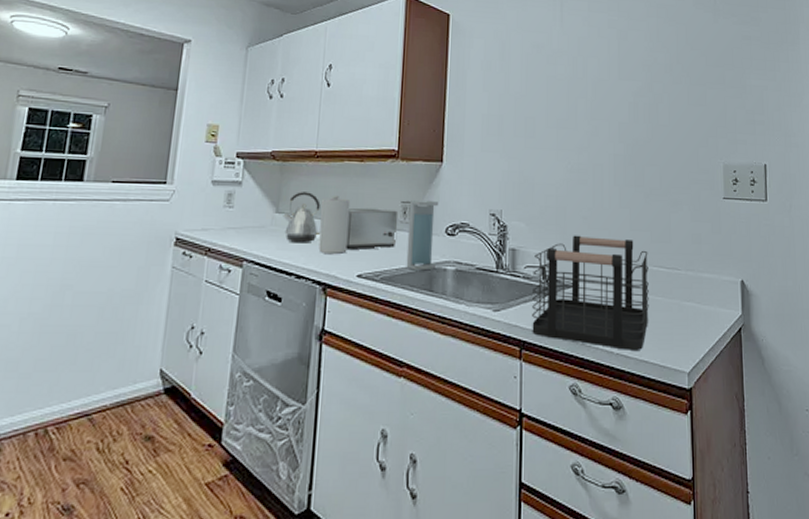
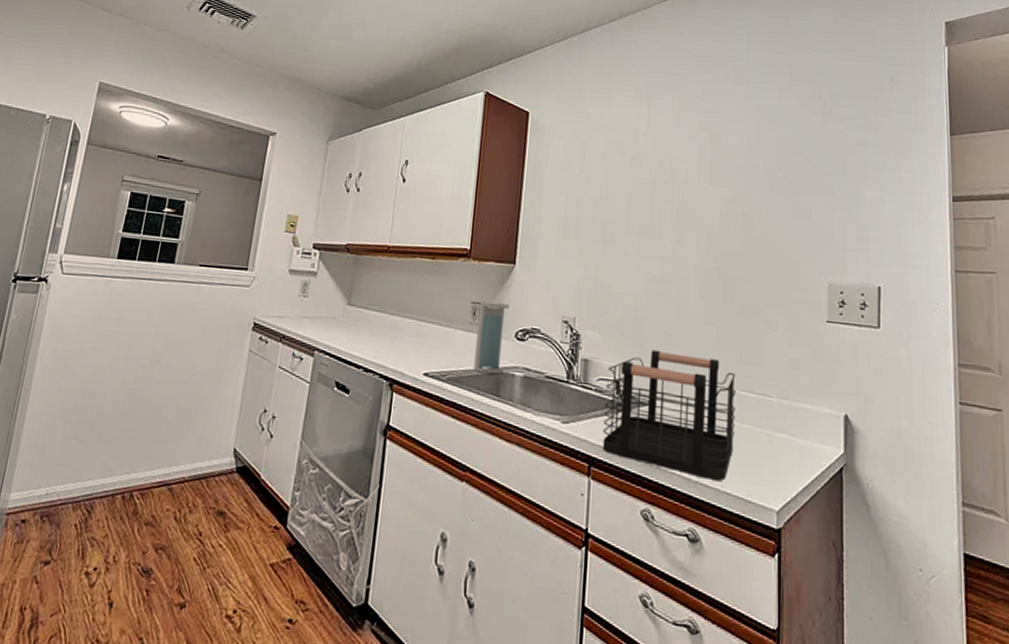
kettle: present [283,192,321,243] -> none [354,285,391,338]
paper towel holder: present [318,196,351,255] -> none [387,292,421,351]
toaster: present [346,207,399,251] -> none [414,305,468,349]

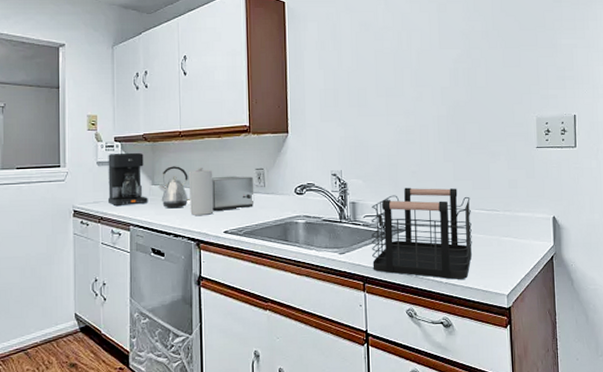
coffee maker: none [293,262,344,327] -> present [107,152,148,207]
kettle: none [354,285,391,338] -> present [158,166,191,209]
paper towel holder: none [387,292,421,351] -> present [188,168,214,216]
toaster: none [414,305,468,349] -> present [212,175,255,212]
soap dispenser: present [473,301,510,375] -> none [262,167,289,225]

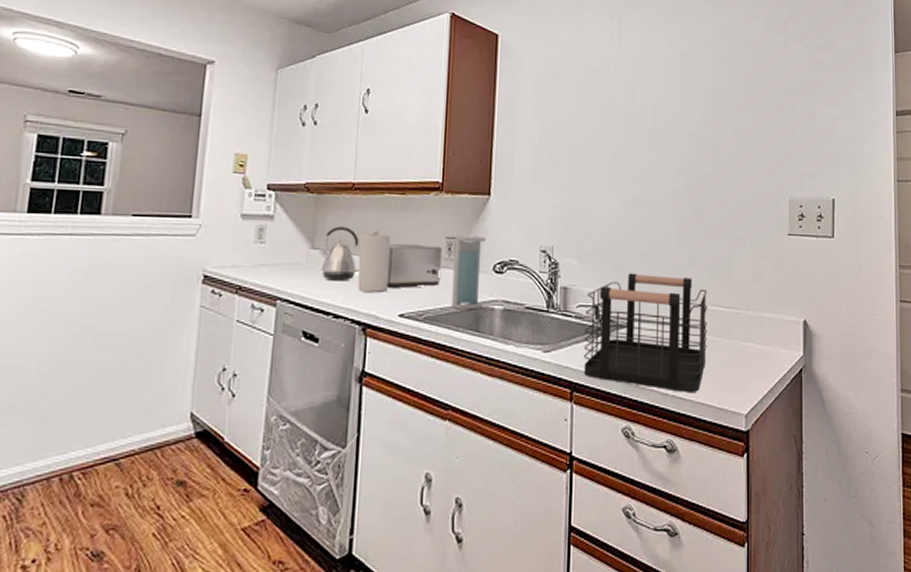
coffee maker: present [107,152,148,207] -> none [250,204,304,274]
soap dispenser: none [262,167,289,225] -> present [451,236,487,310]

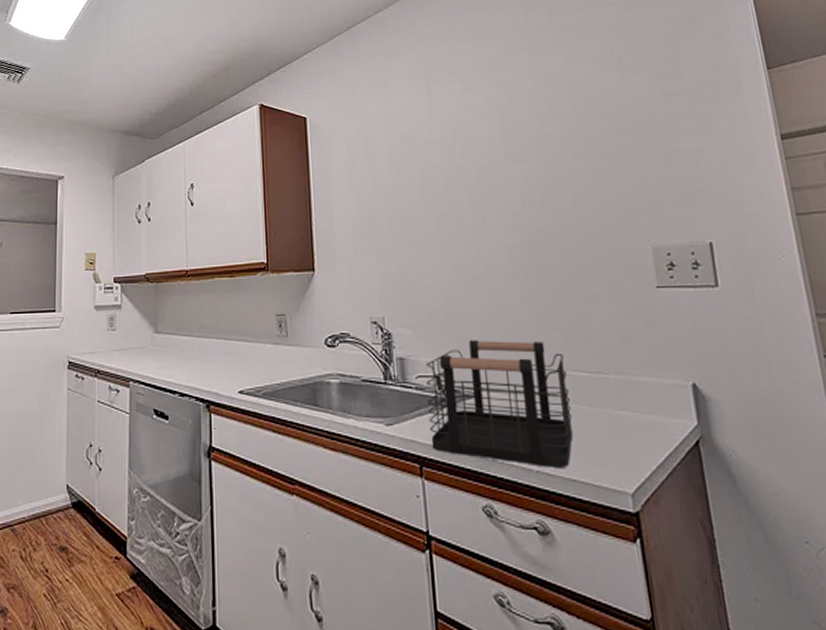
kettle: present [318,226,360,281] -> none [162,311,200,362]
paper towel holder: present [357,231,392,293] -> none [196,313,226,372]
toaster: present [387,243,443,289] -> none [224,322,275,367]
soap dispenser: present [451,236,487,310] -> none [284,312,319,385]

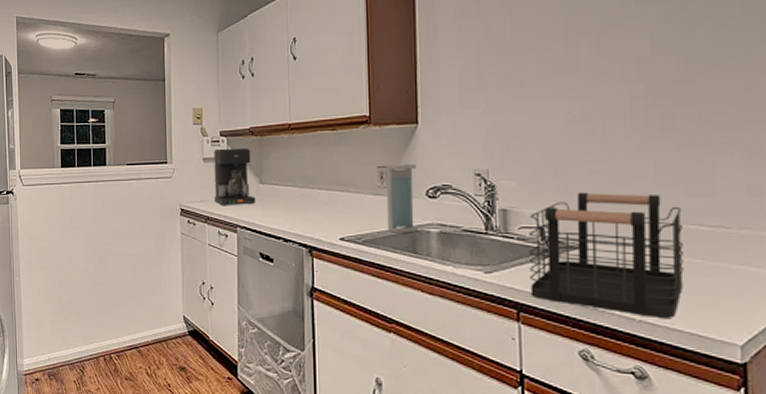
coffee maker: none [105,295,150,358] -> present [214,147,256,206]
soap dispenser: none [284,312,319,385] -> present [386,164,419,233]

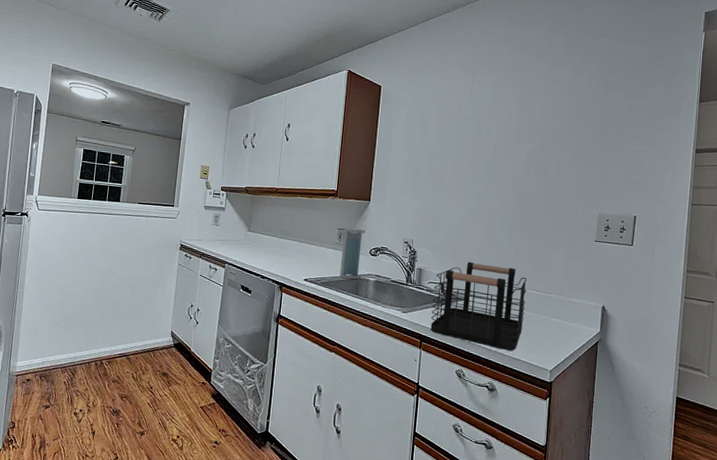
coffee maker: present [214,147,256,206] -> none [209,200,244,247]

